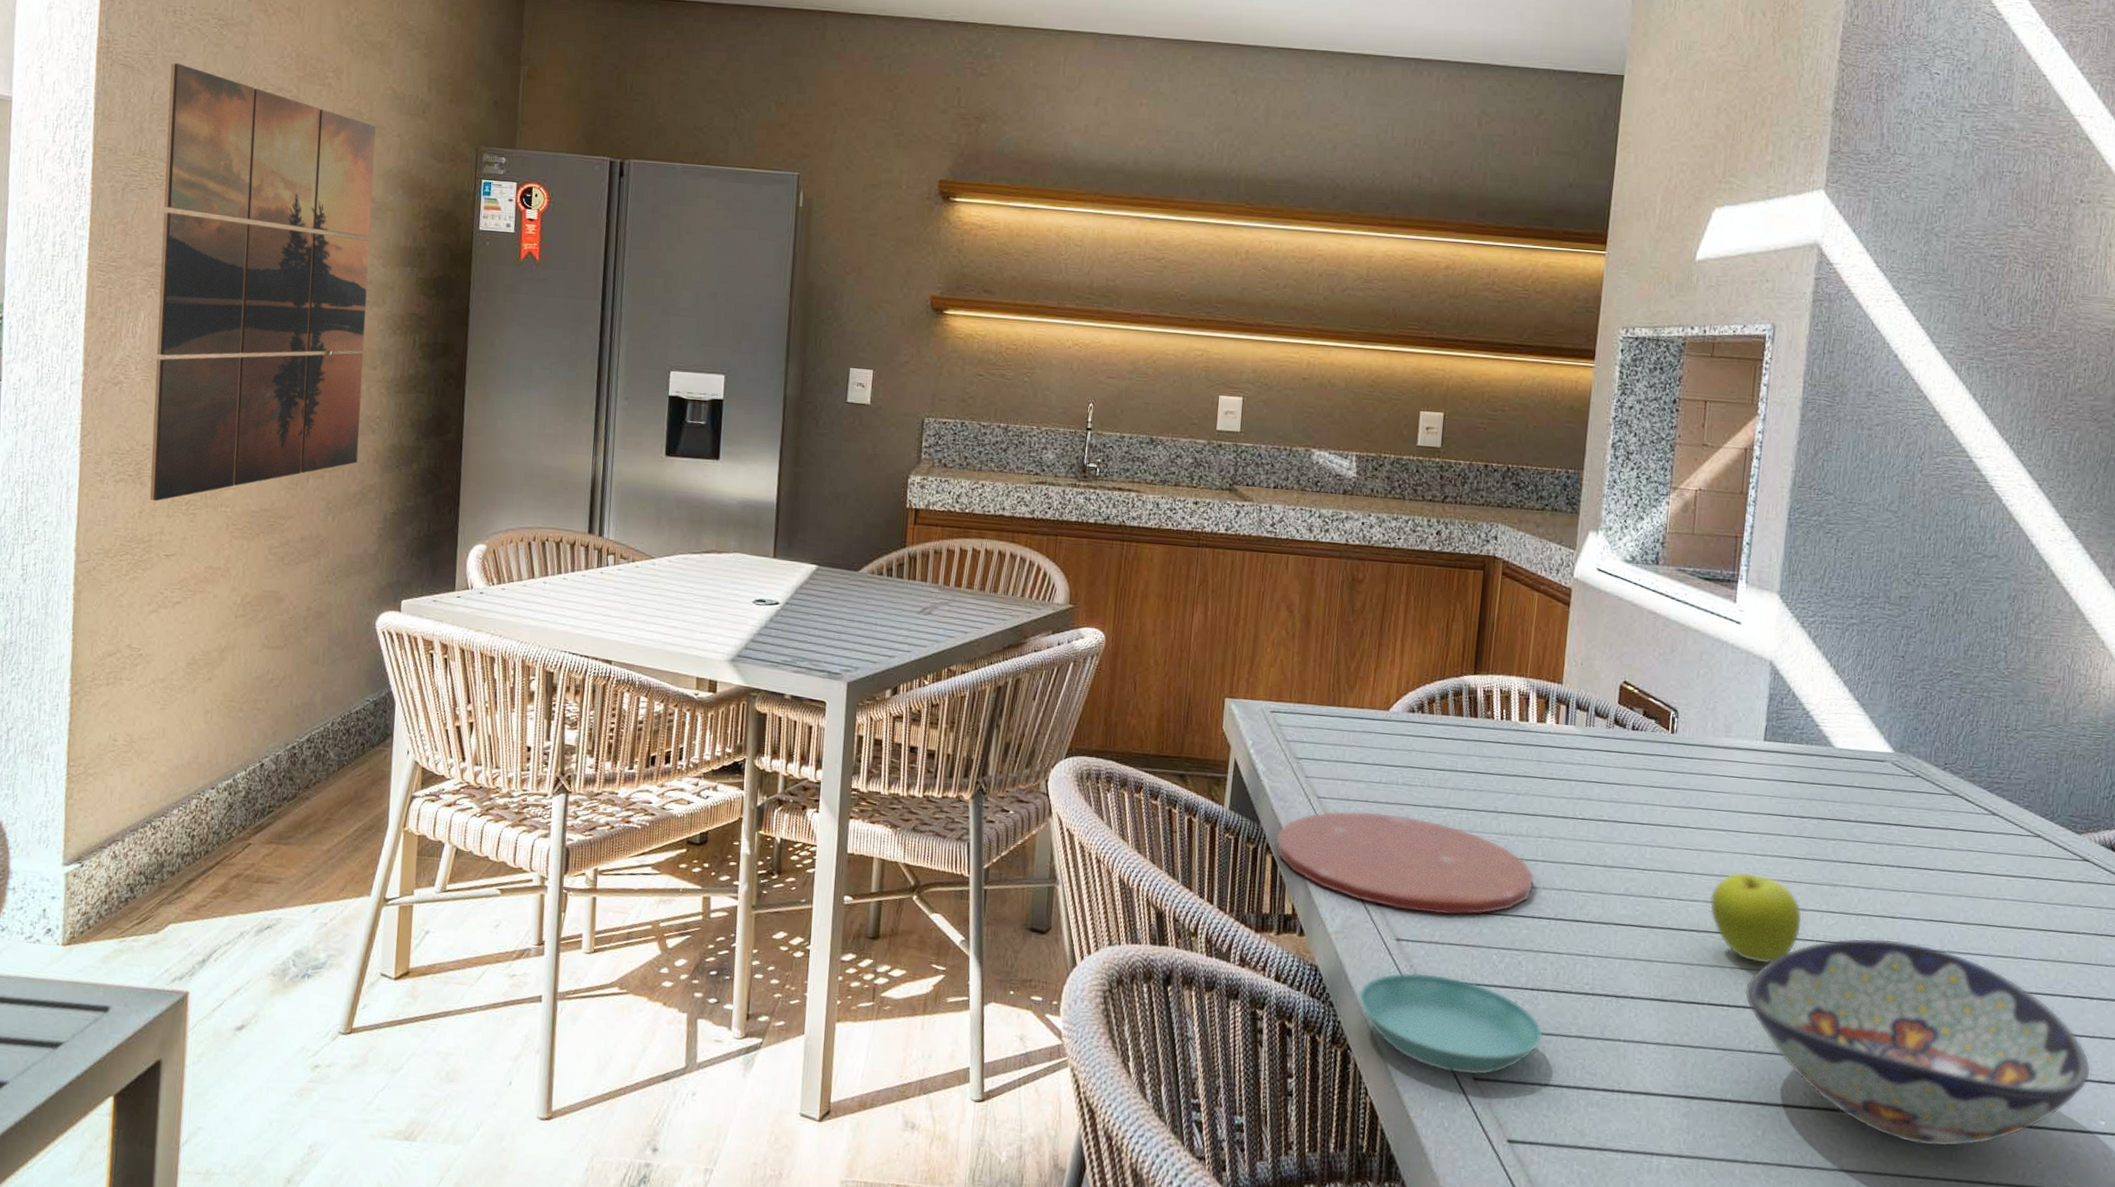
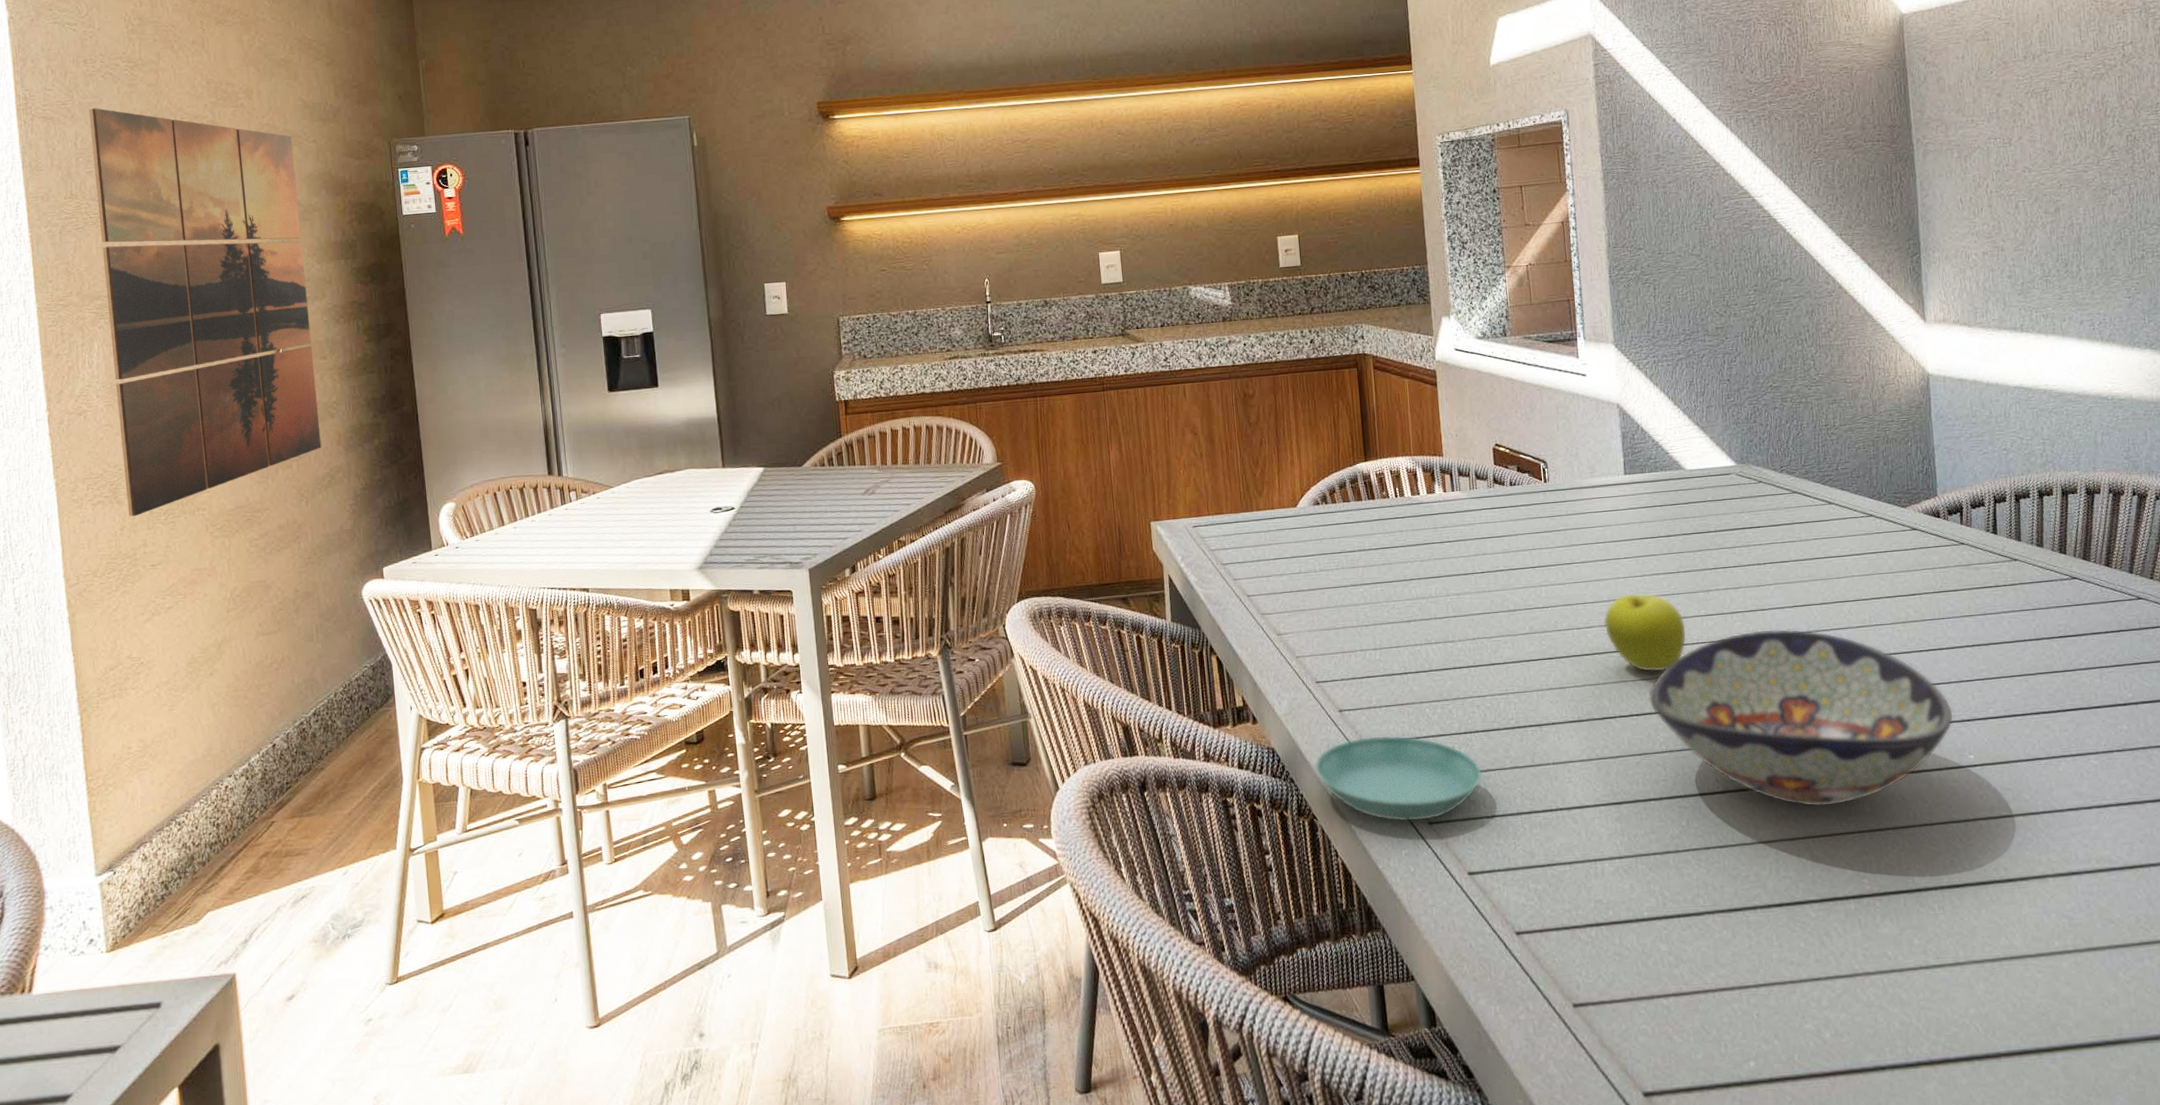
plate: present [1275,810,1535,916] -> none [1217,598,1451,684]

